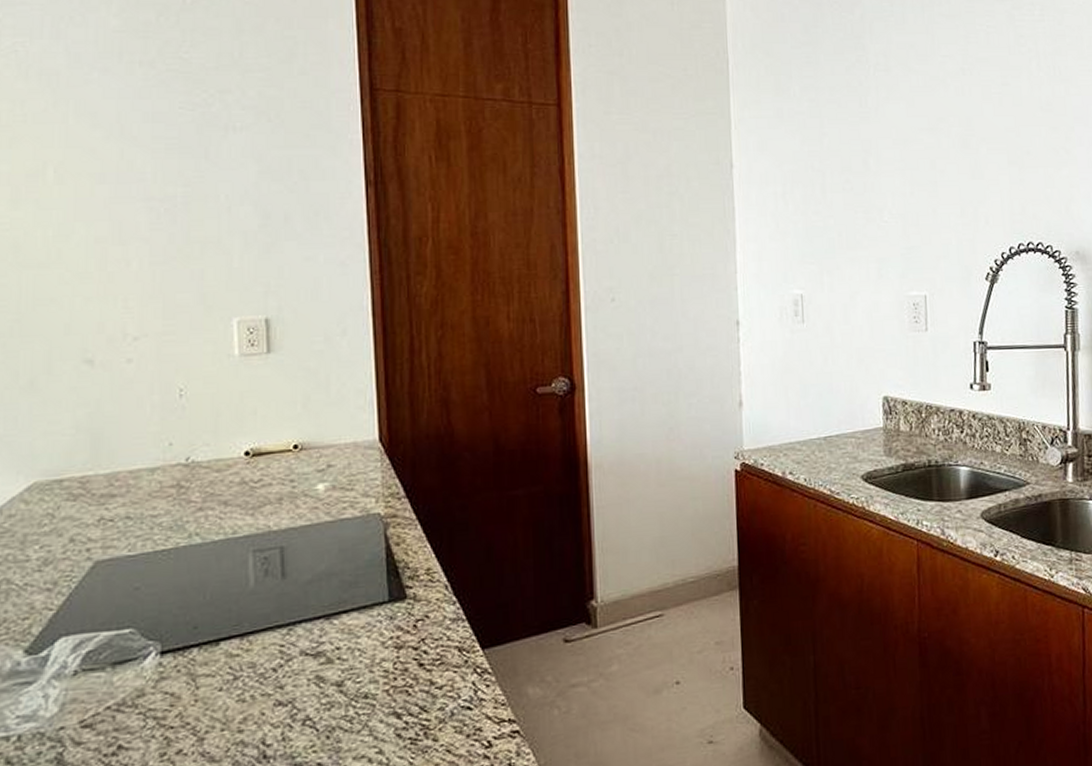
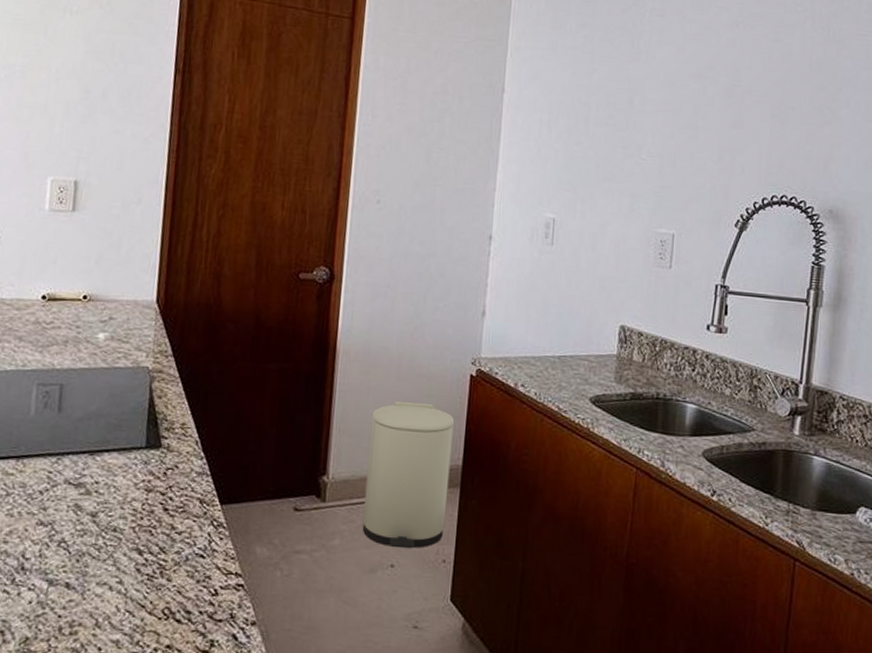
pedal bin: none [635,506,728,664] -> present [362,401,455,549]

